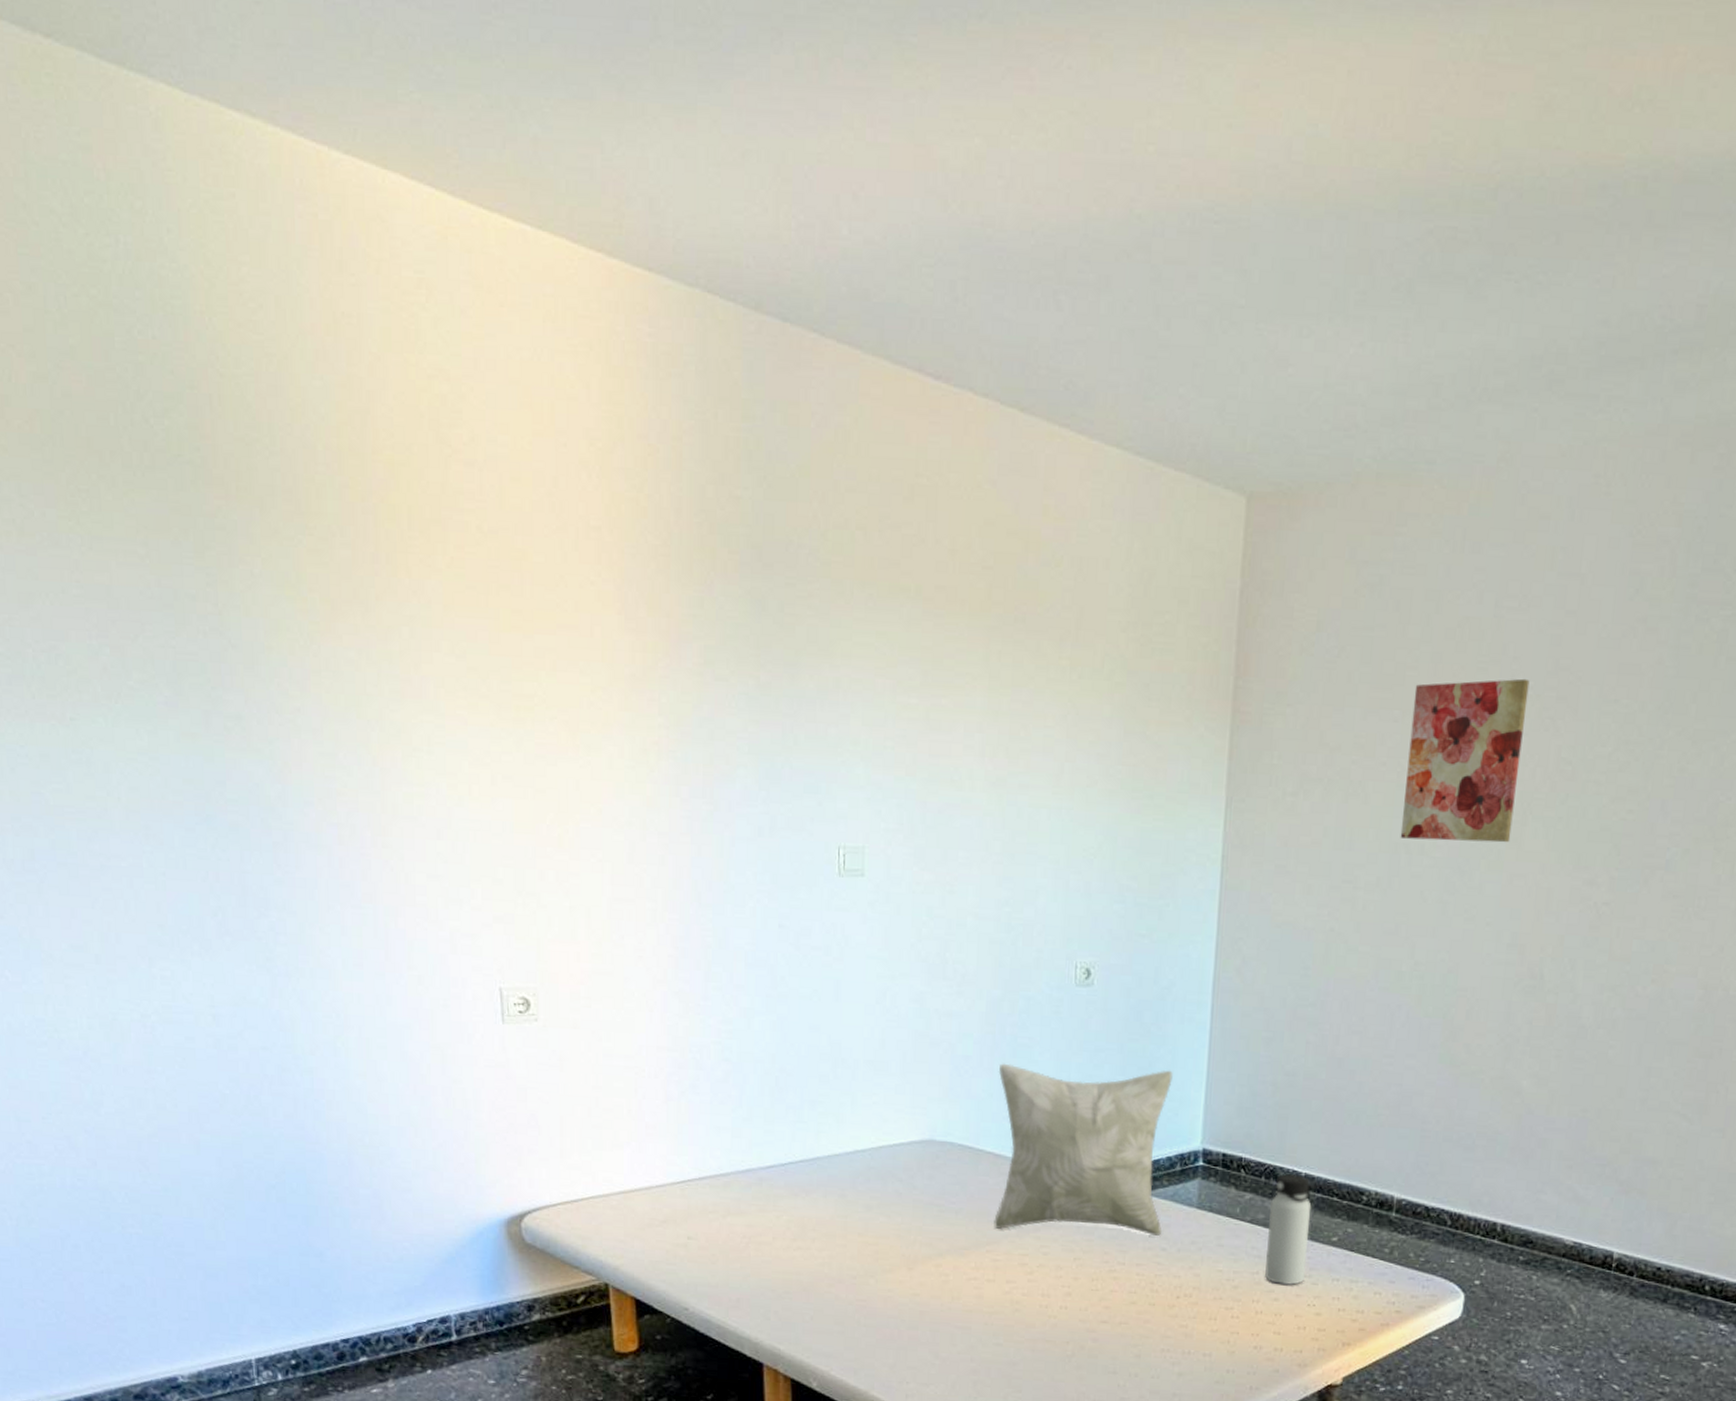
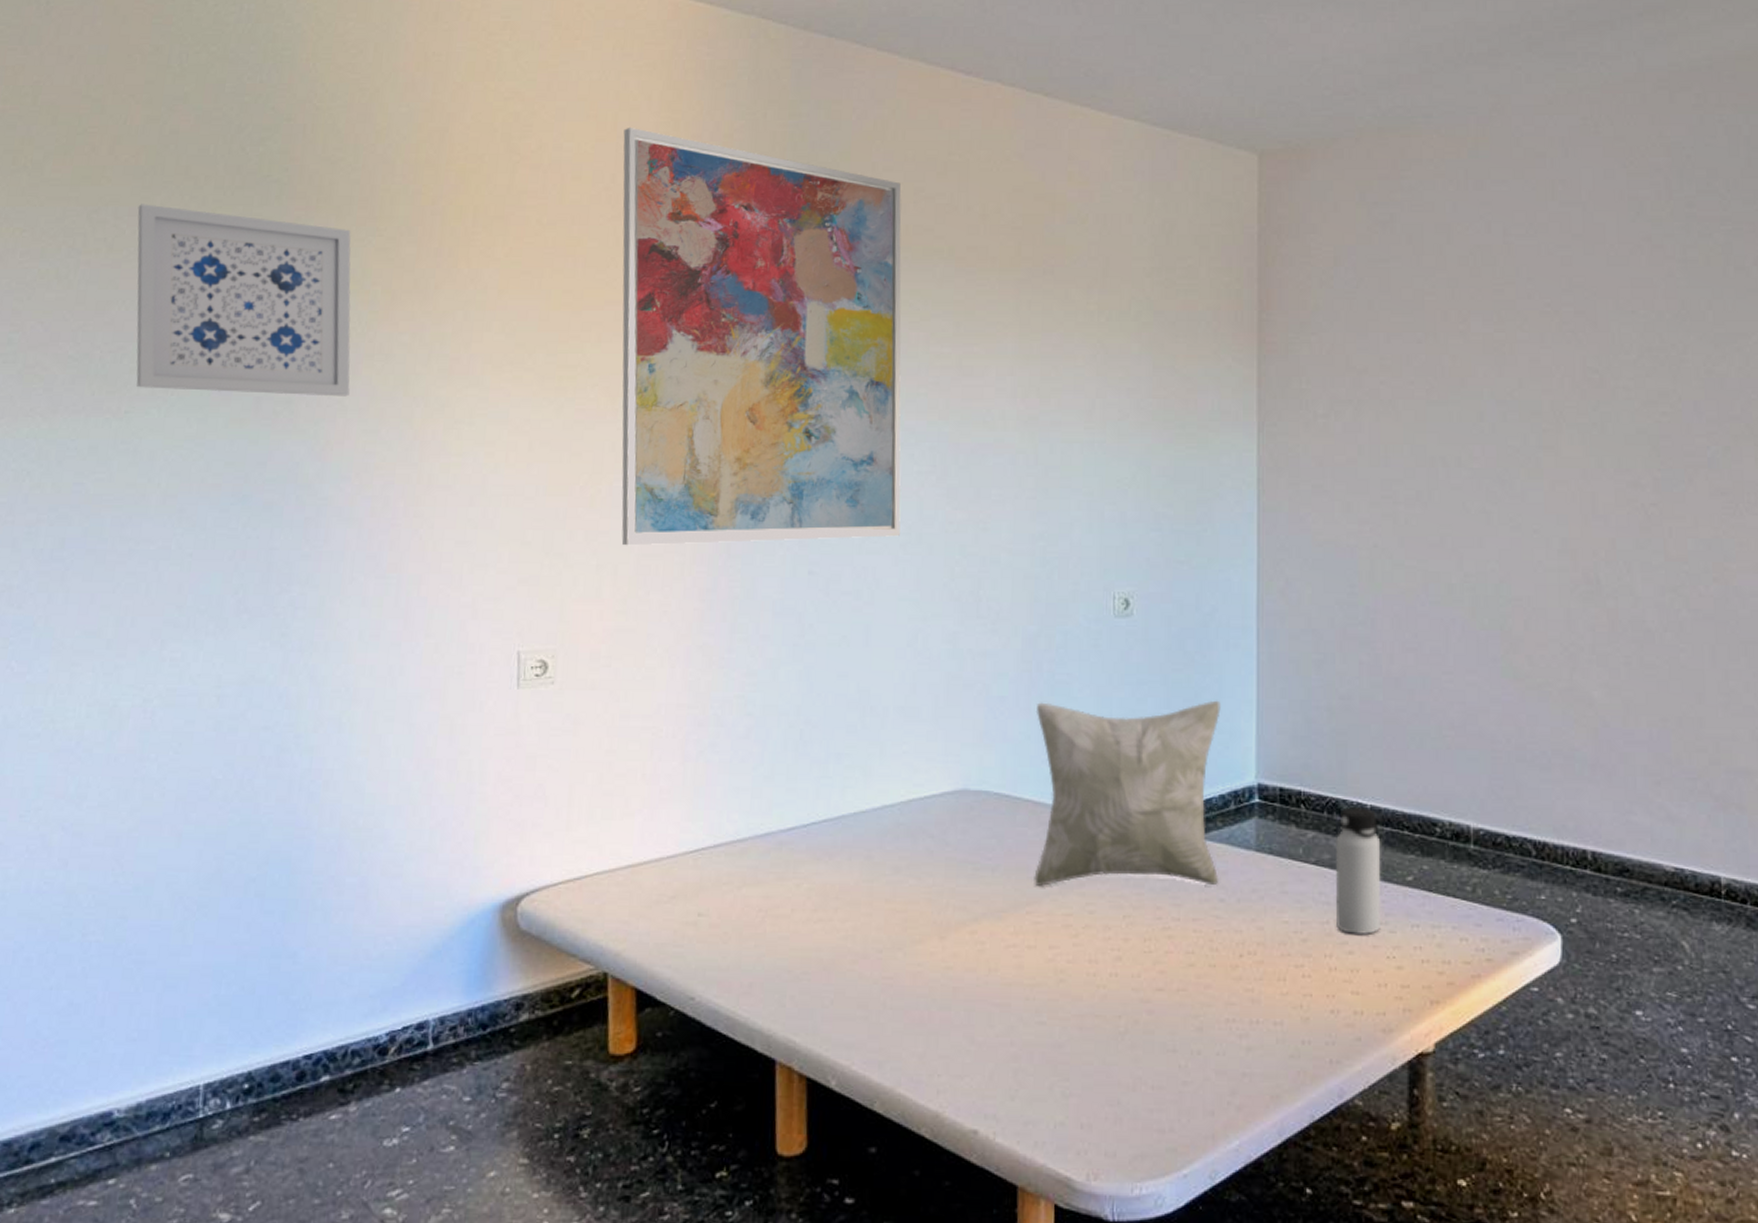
wall art: none [42,481,301,715] -> present [136,204,351,397]
wall art: none [562,420,869,895] -> present [621,127,902,546]
wall art: present [1400,678,1530,843] -> none [1435,297,1547,452]

